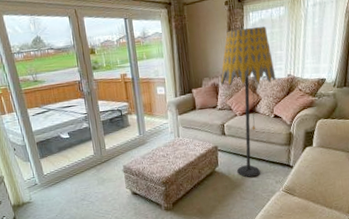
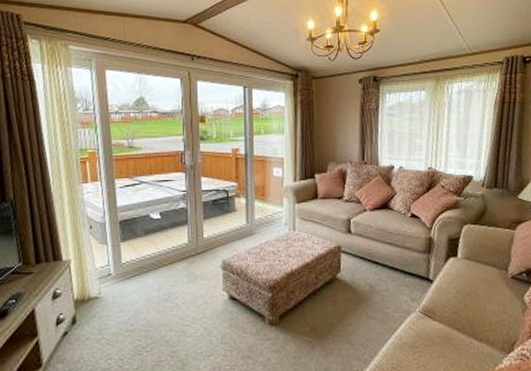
floor lamp: present [220,26,276,178] -> none [349,109,415,291]

